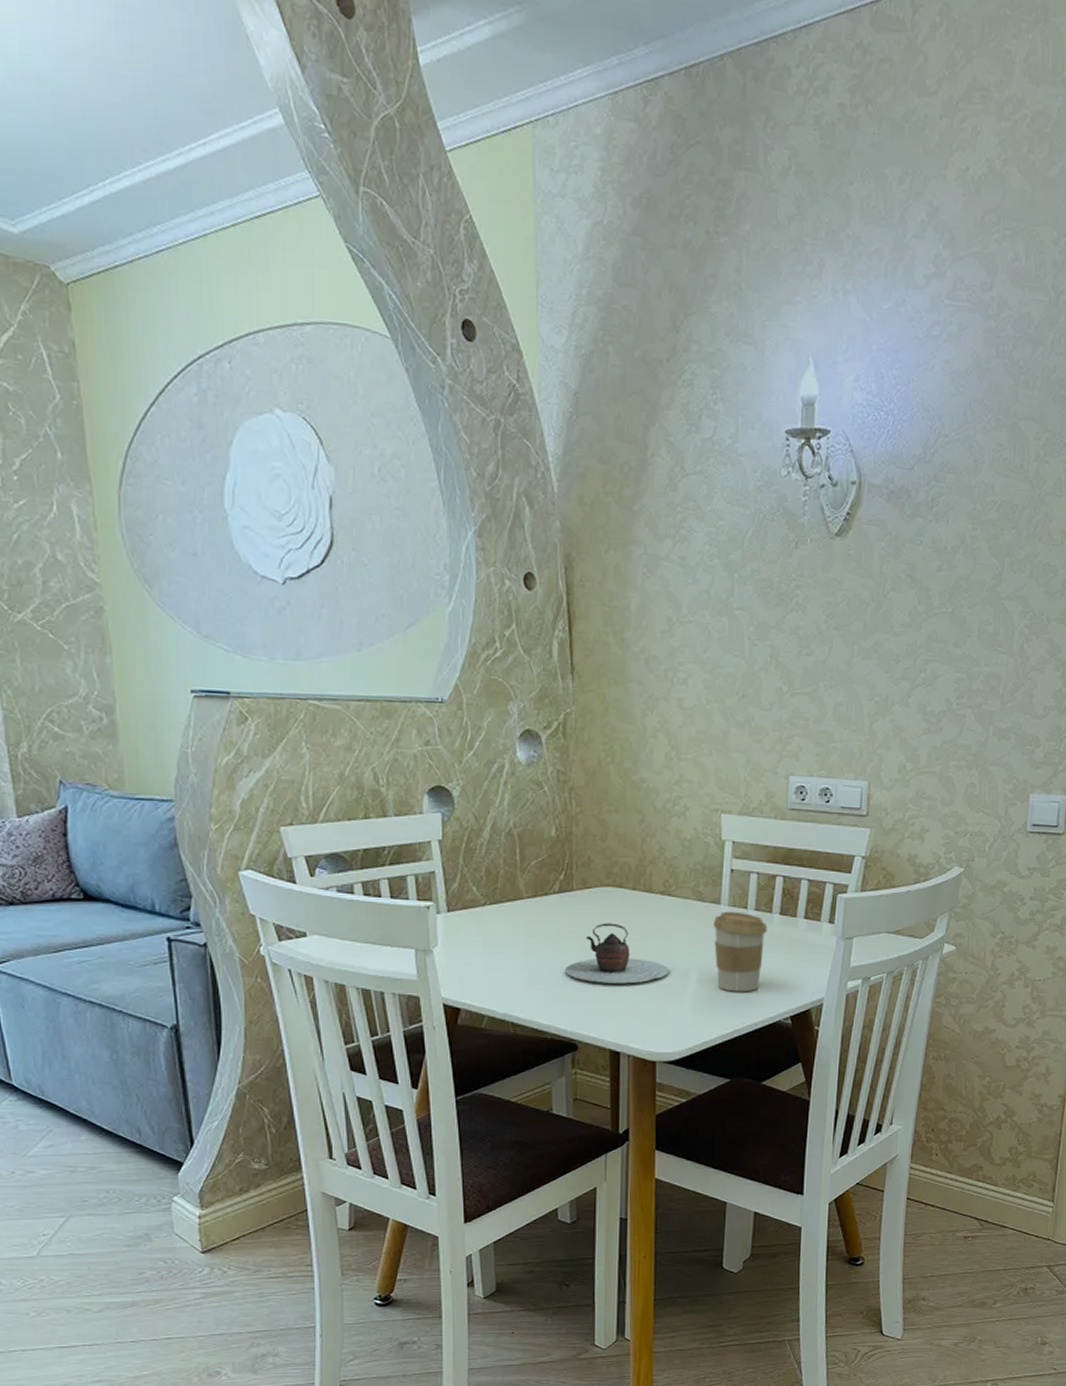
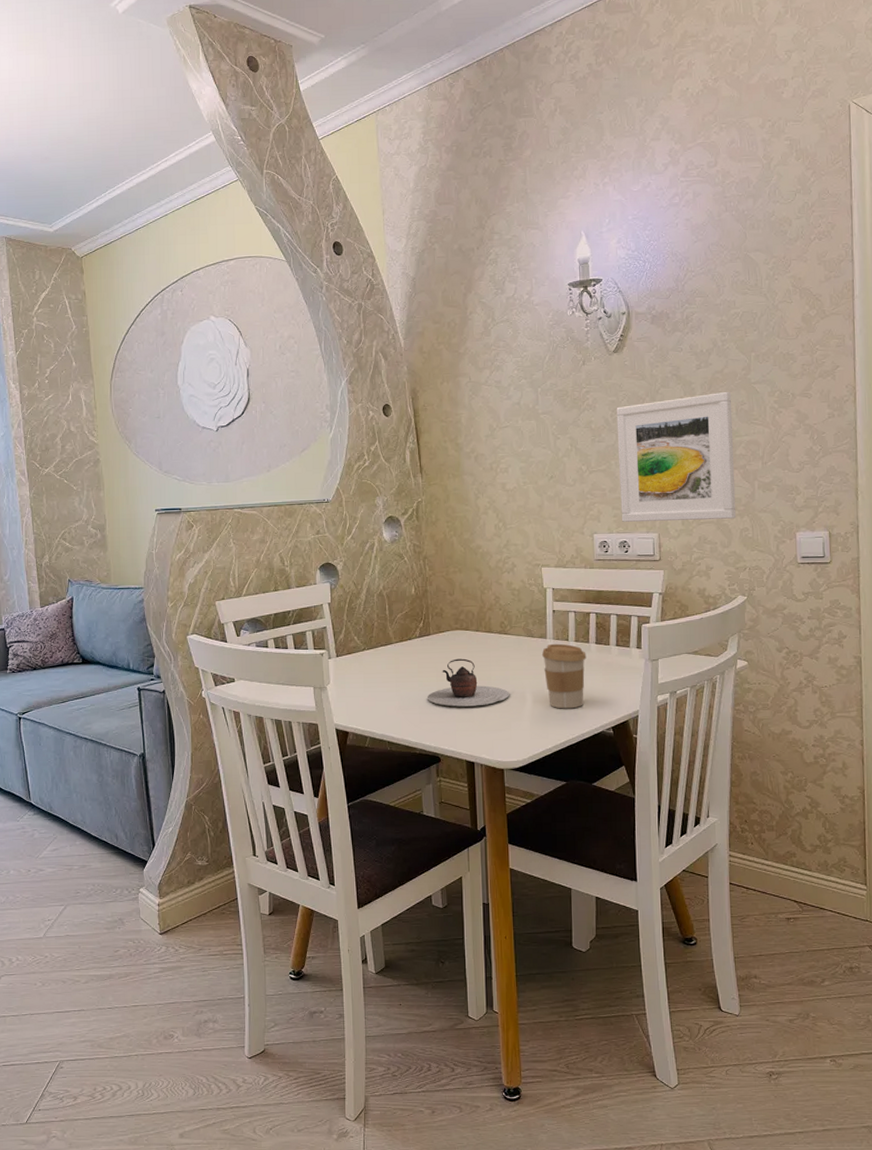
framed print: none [825,605,976,770] -> present [616,391,736,522]

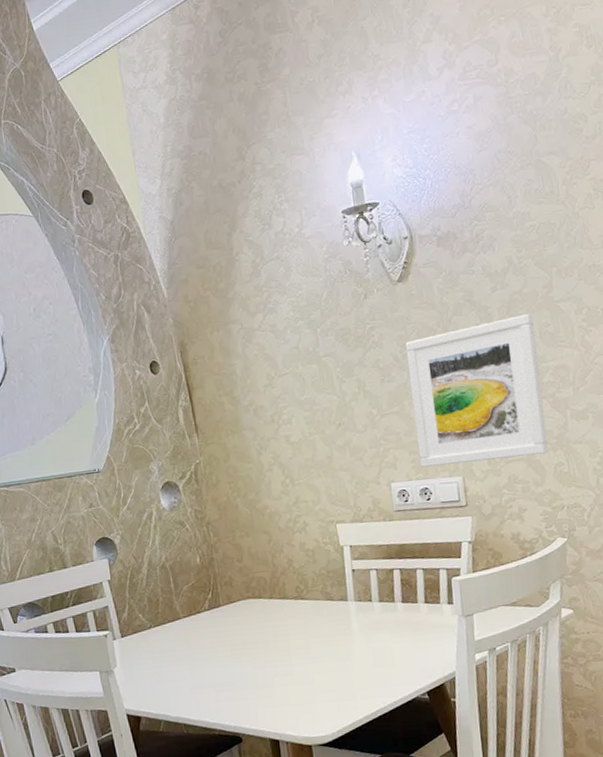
teapot: present [427,658,509,707] -> none [222,629,311,682]
coffee cup: present [541,643,587,709] -> none [343,605,394,676]

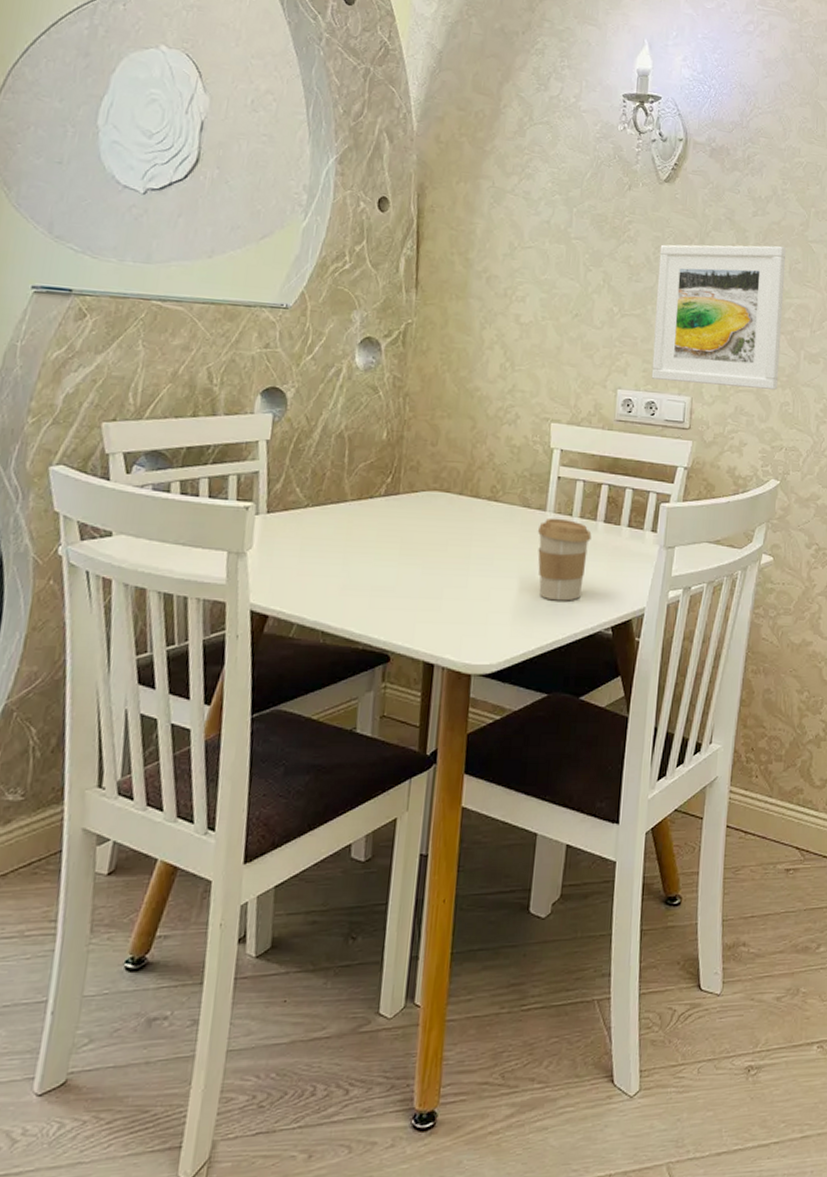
coffee cup: none [343,605,394,676] -> present [537,518,592,601]

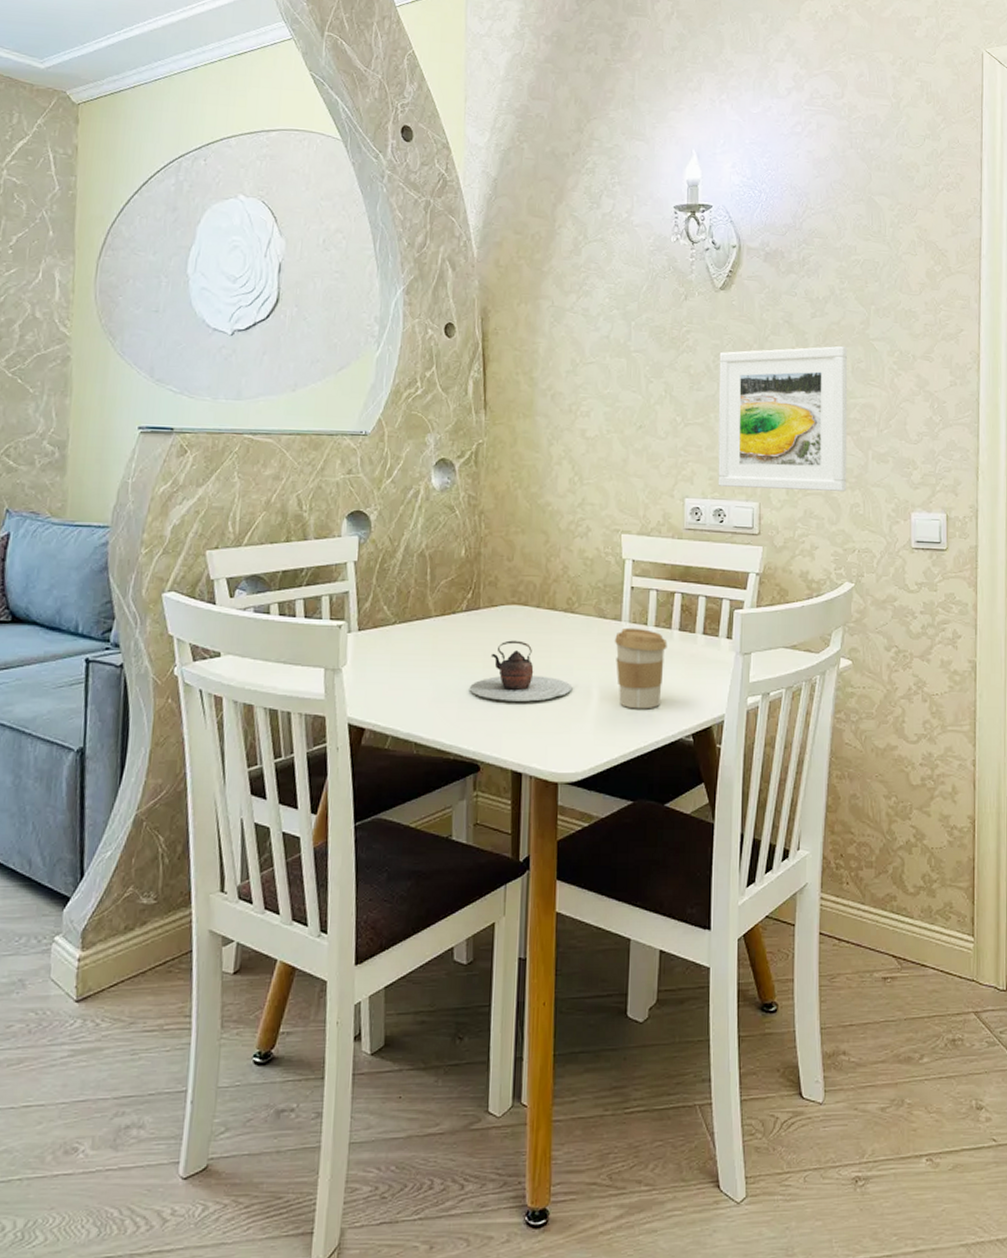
teapot: none [382,527,491,591] -> present [469,640,571,702]

